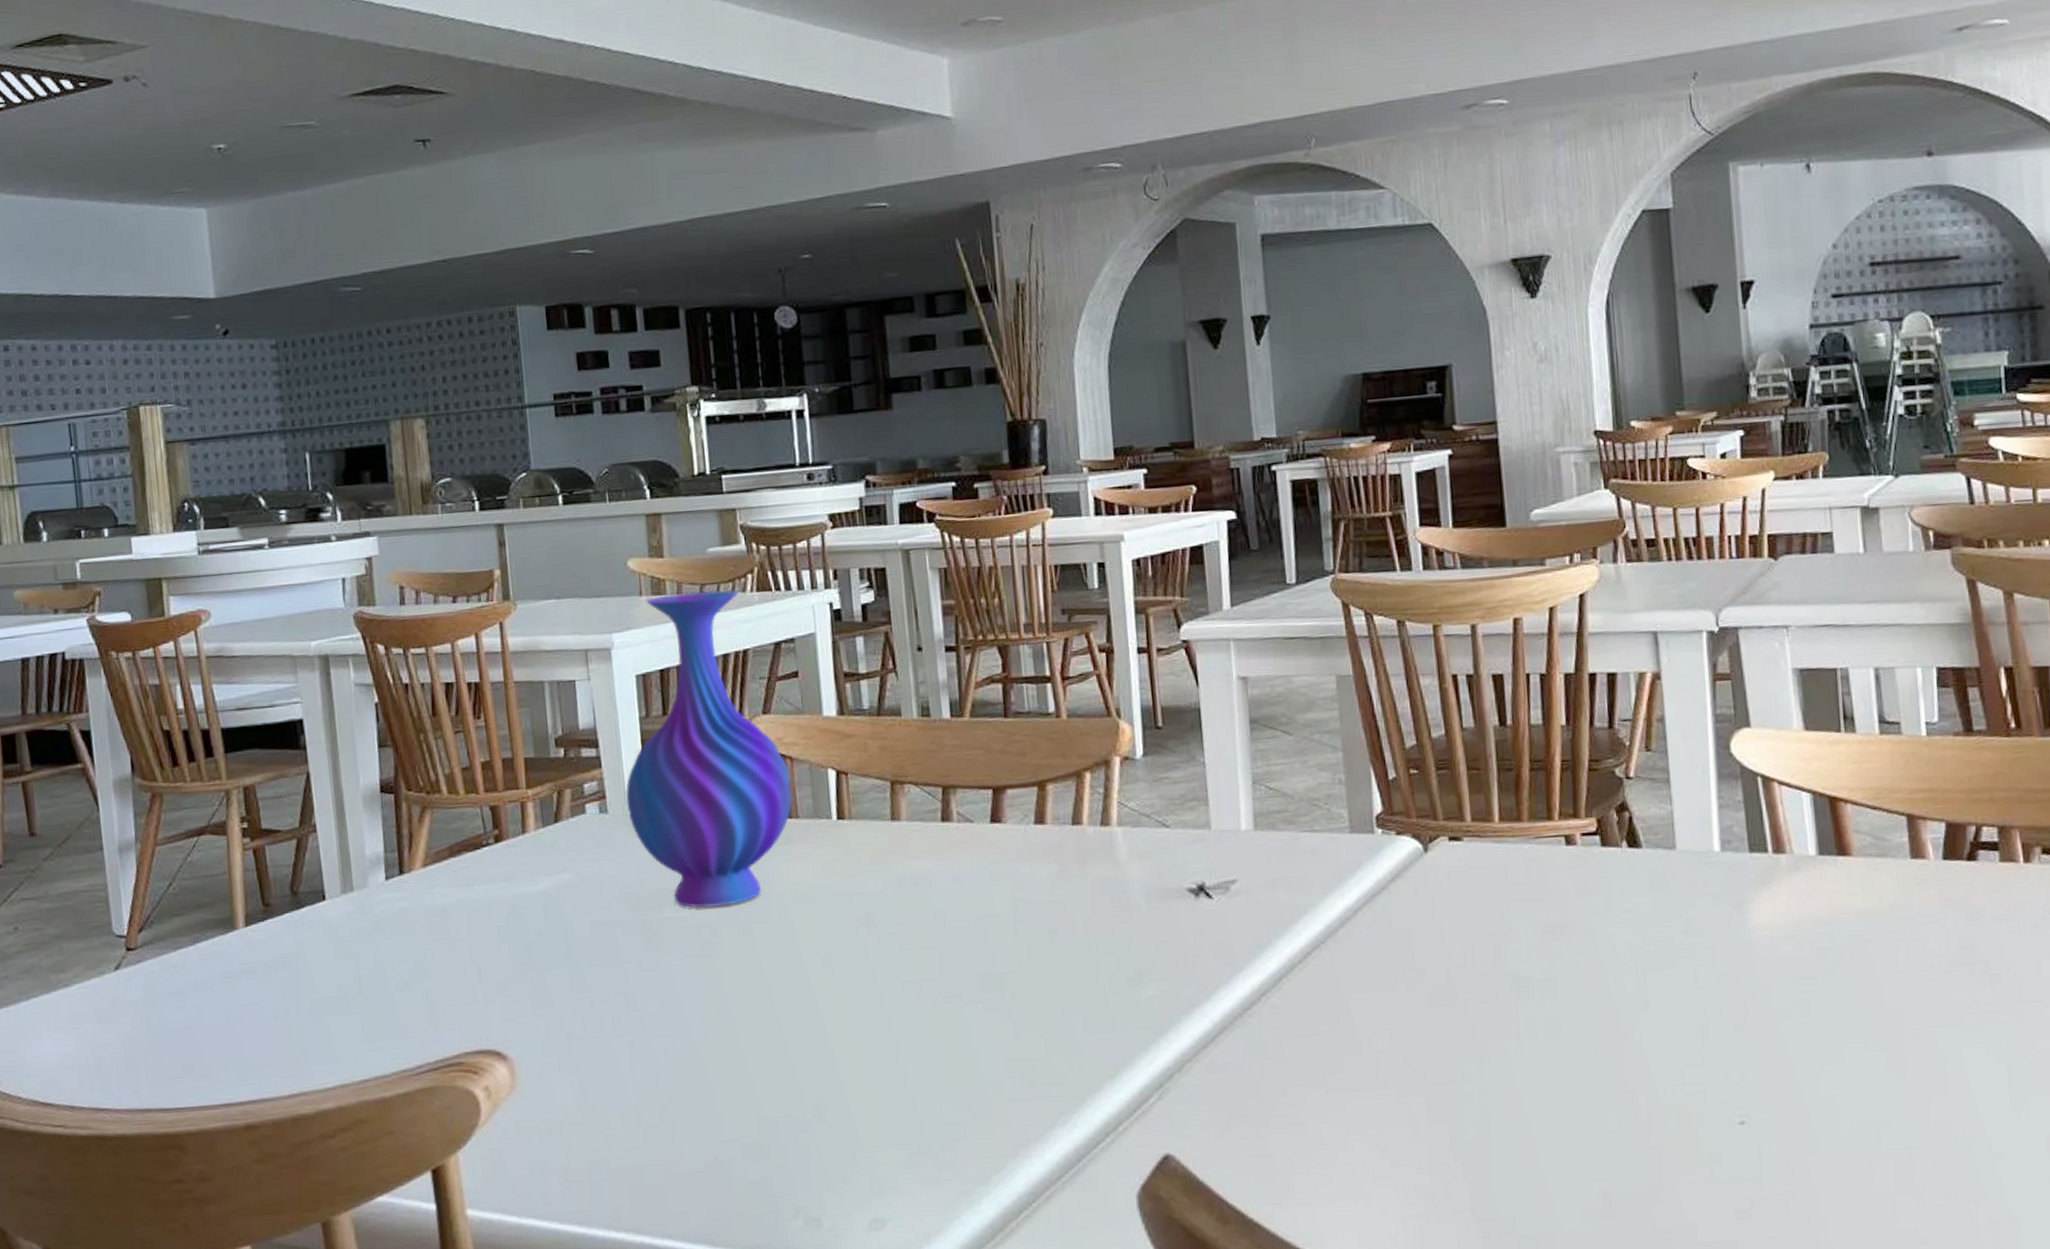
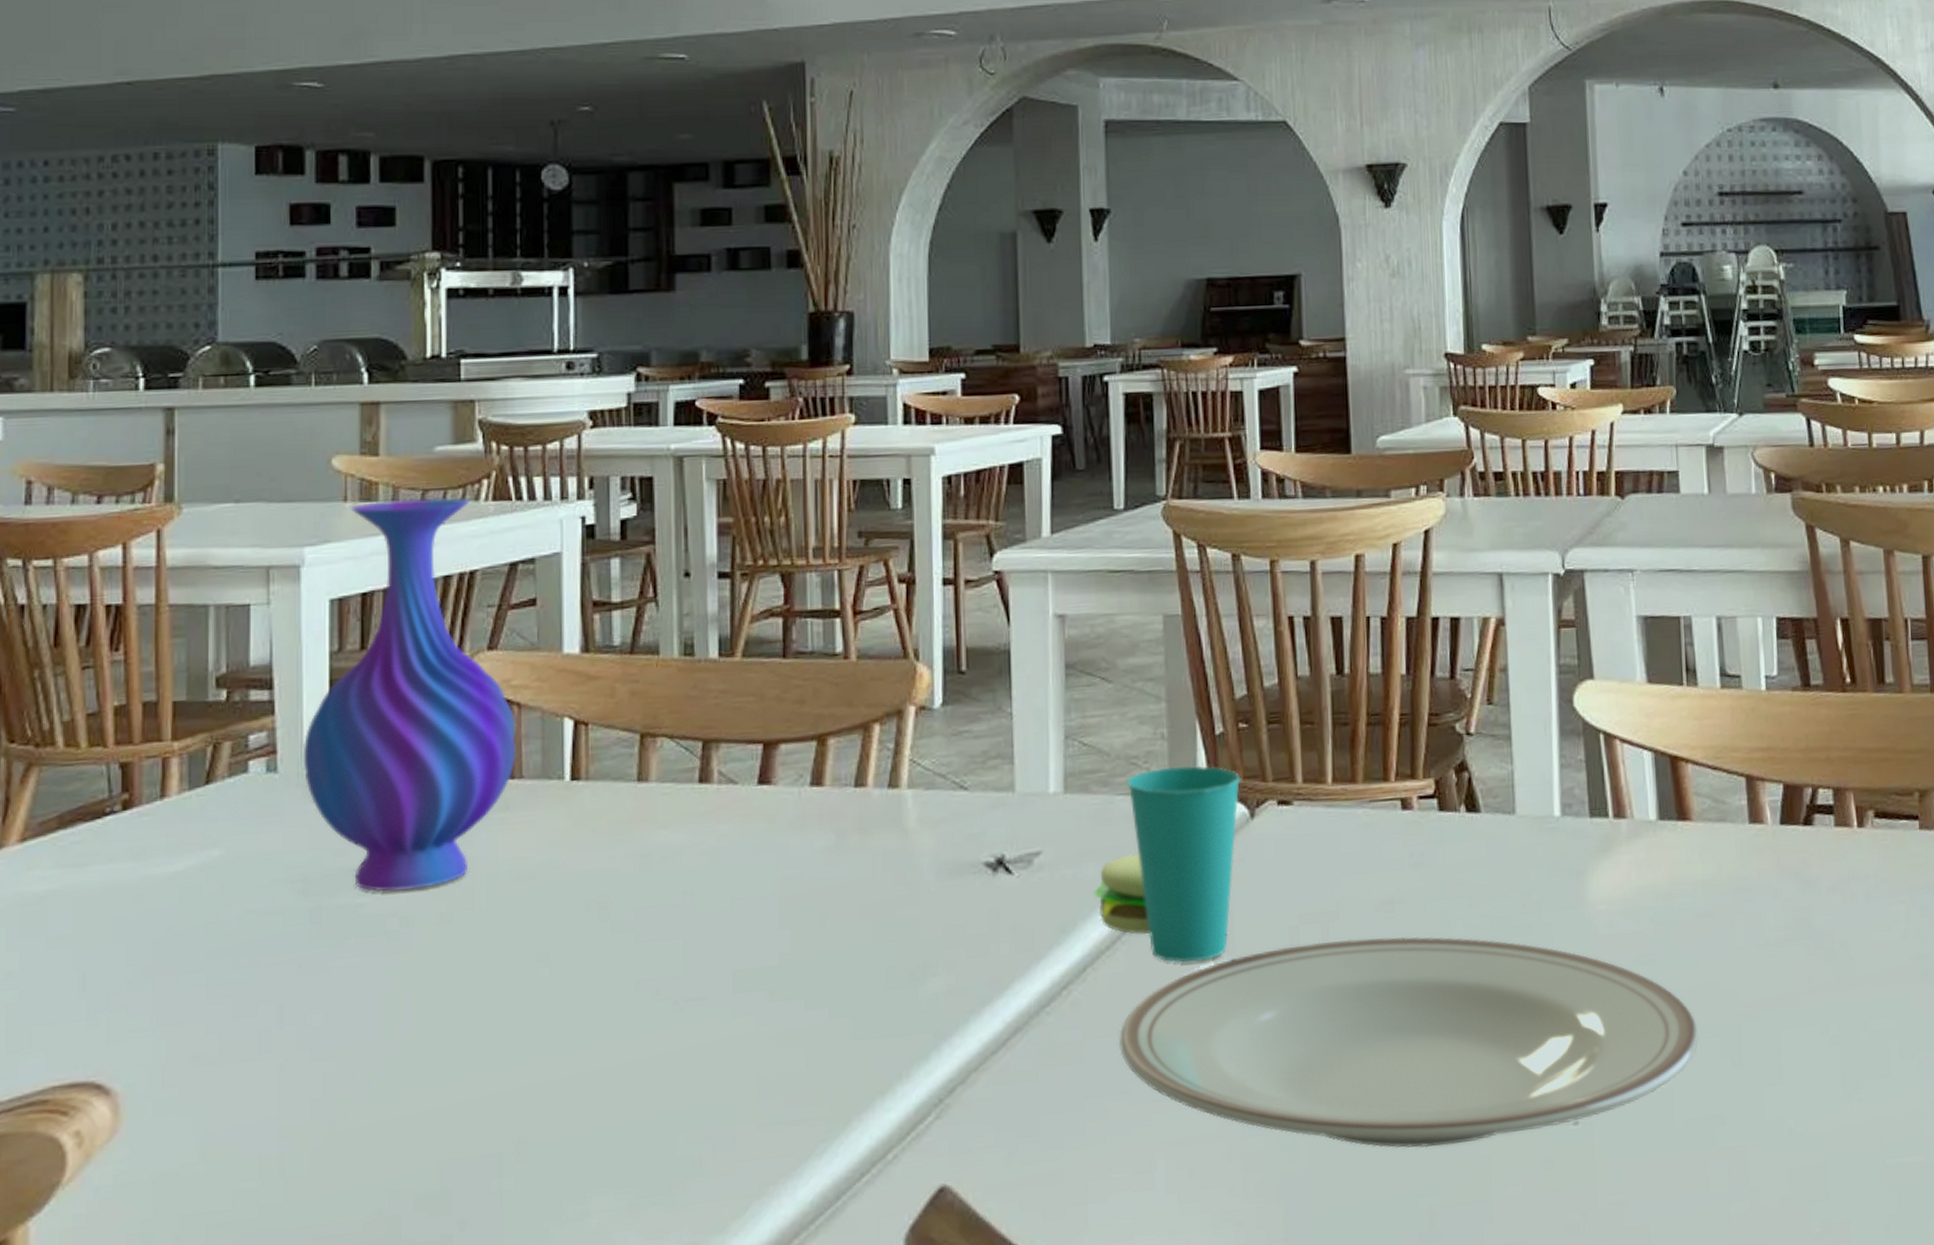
cup: none [1285,806,1414,976] -> present [1093,765,1241,963]
plate: none [1313,956,1863,1139] -> present [1118,936,1699,1148]

